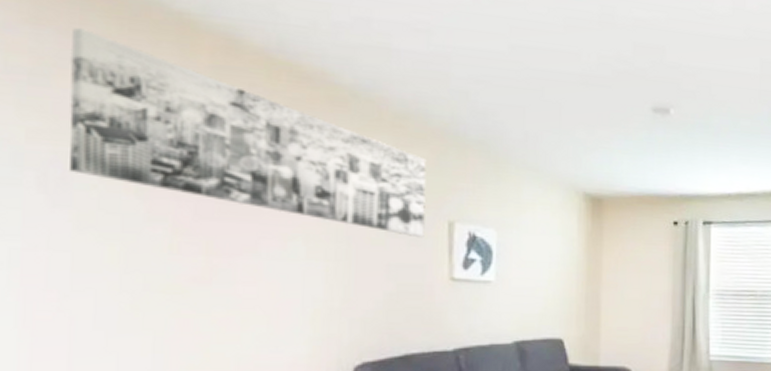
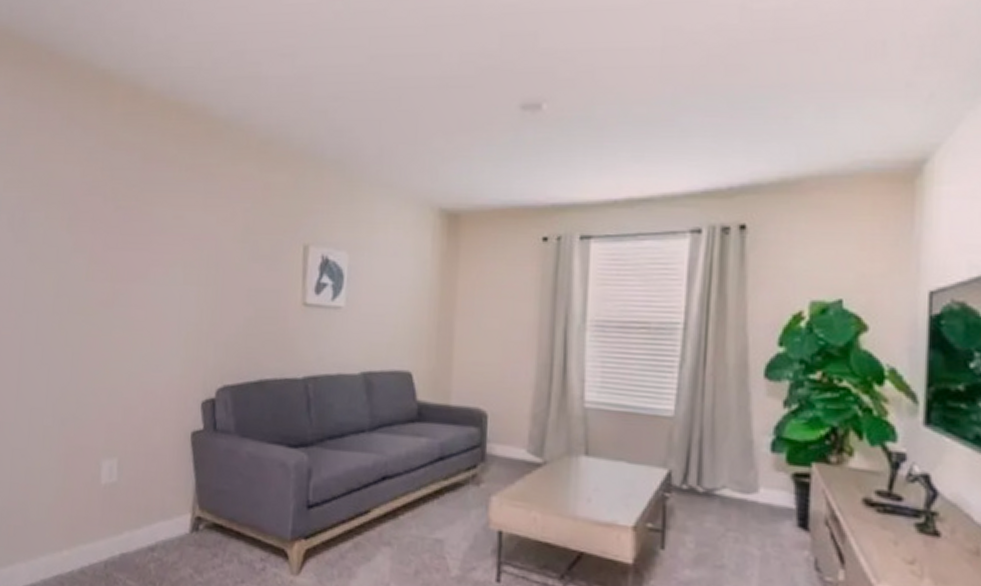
wall art: present [69,27,427,238] -> none [28,93,286,263]

